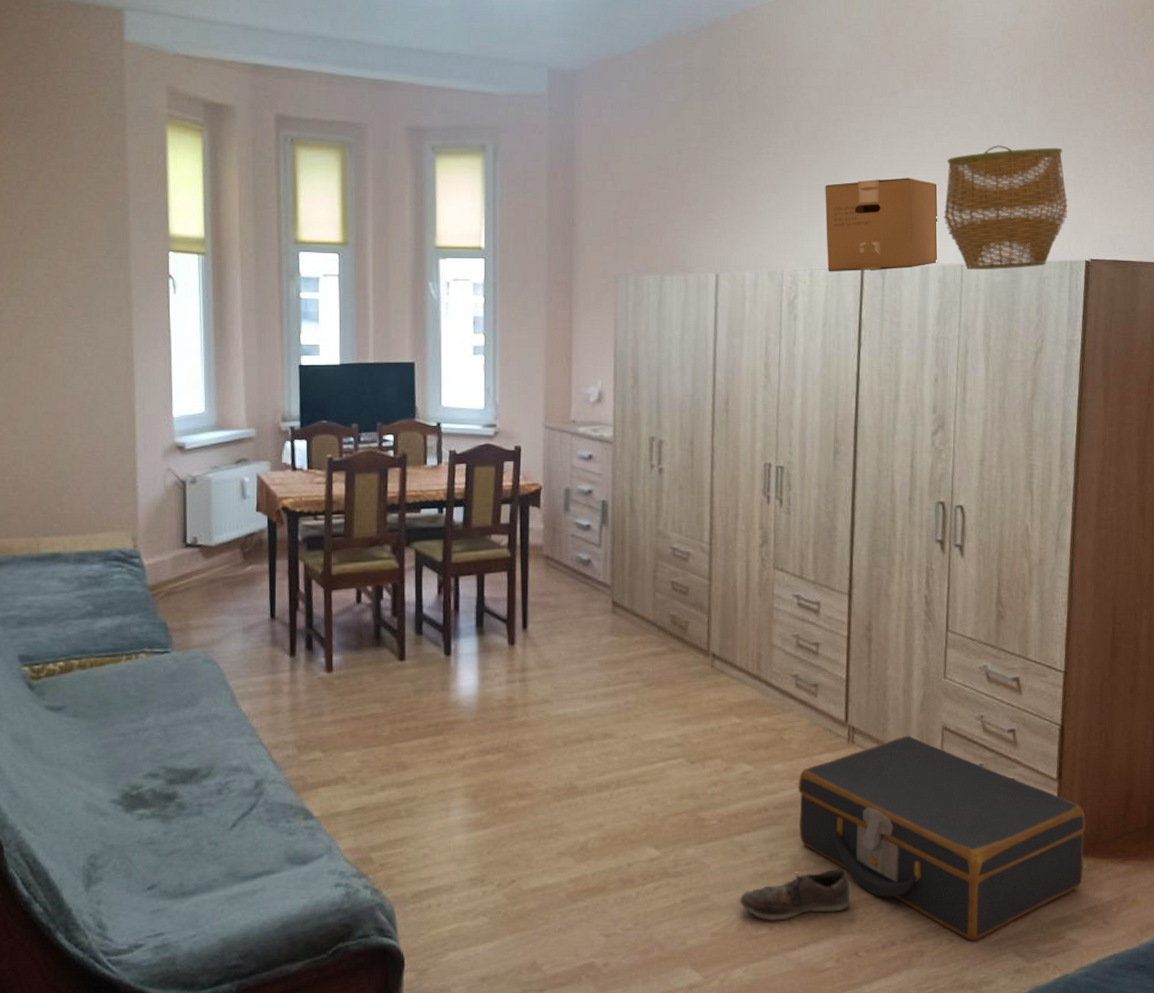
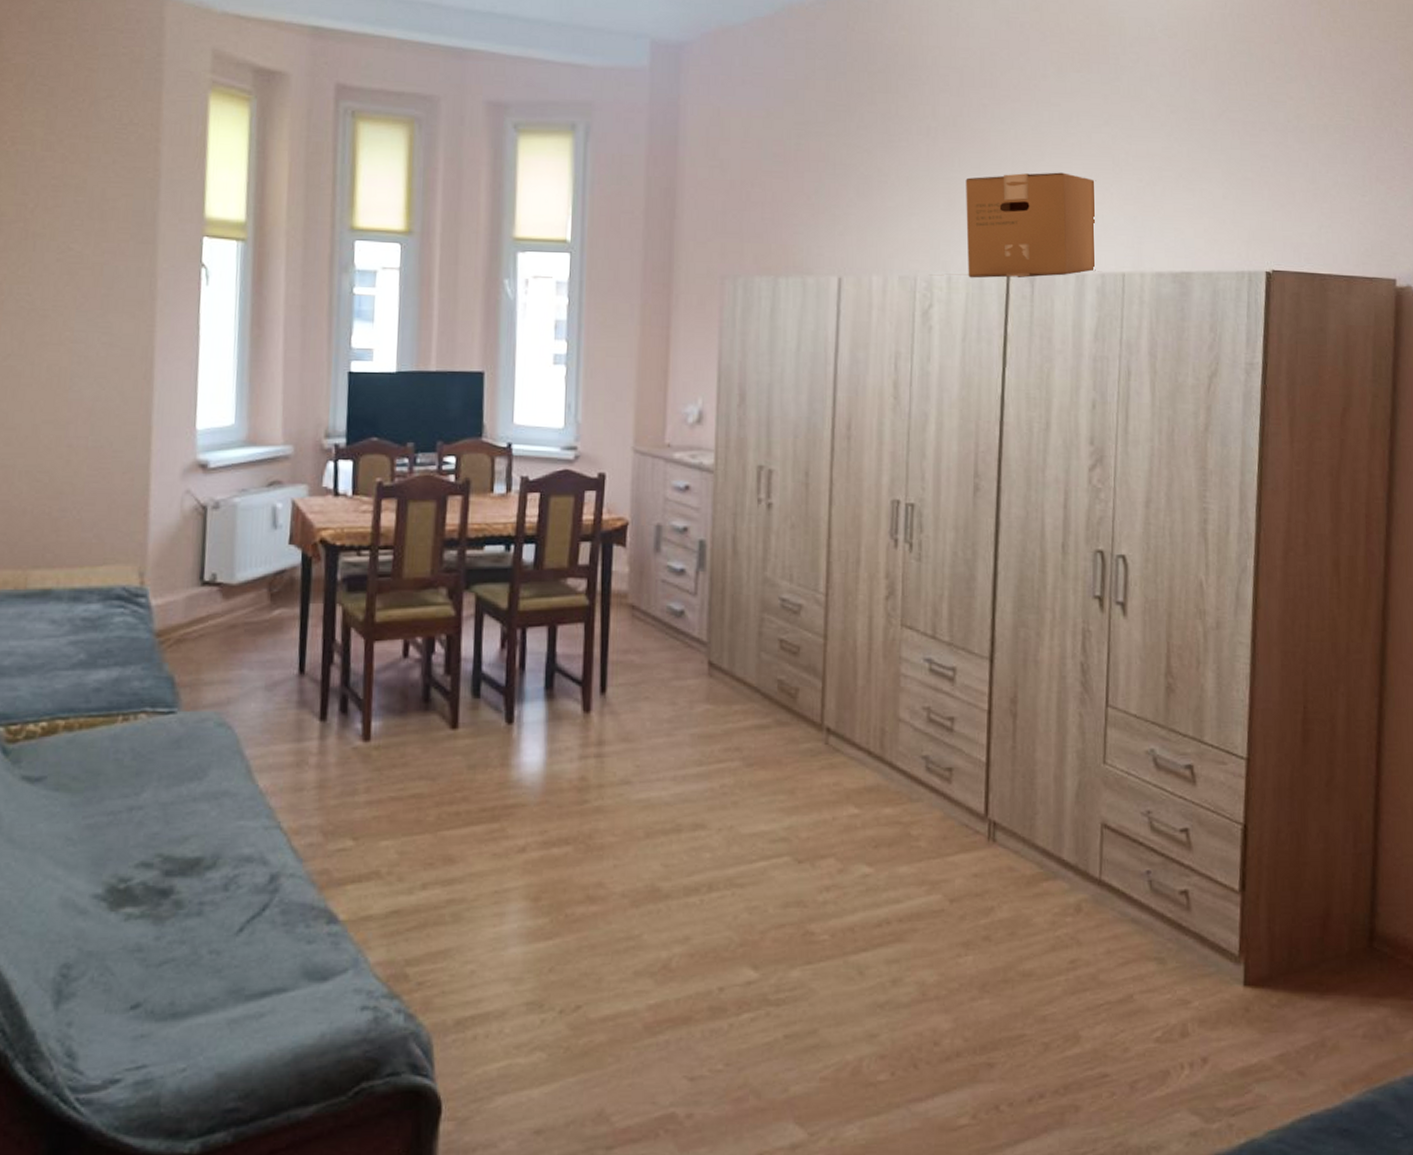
shoe: present [739,869,851,921] -> none [854,999,990,1064]
suitcase: present [798,735,1085,940] -> none [927,833,1274,1093]
basket: present [944,145,1068,270] -> none [1102,138,1245,280]

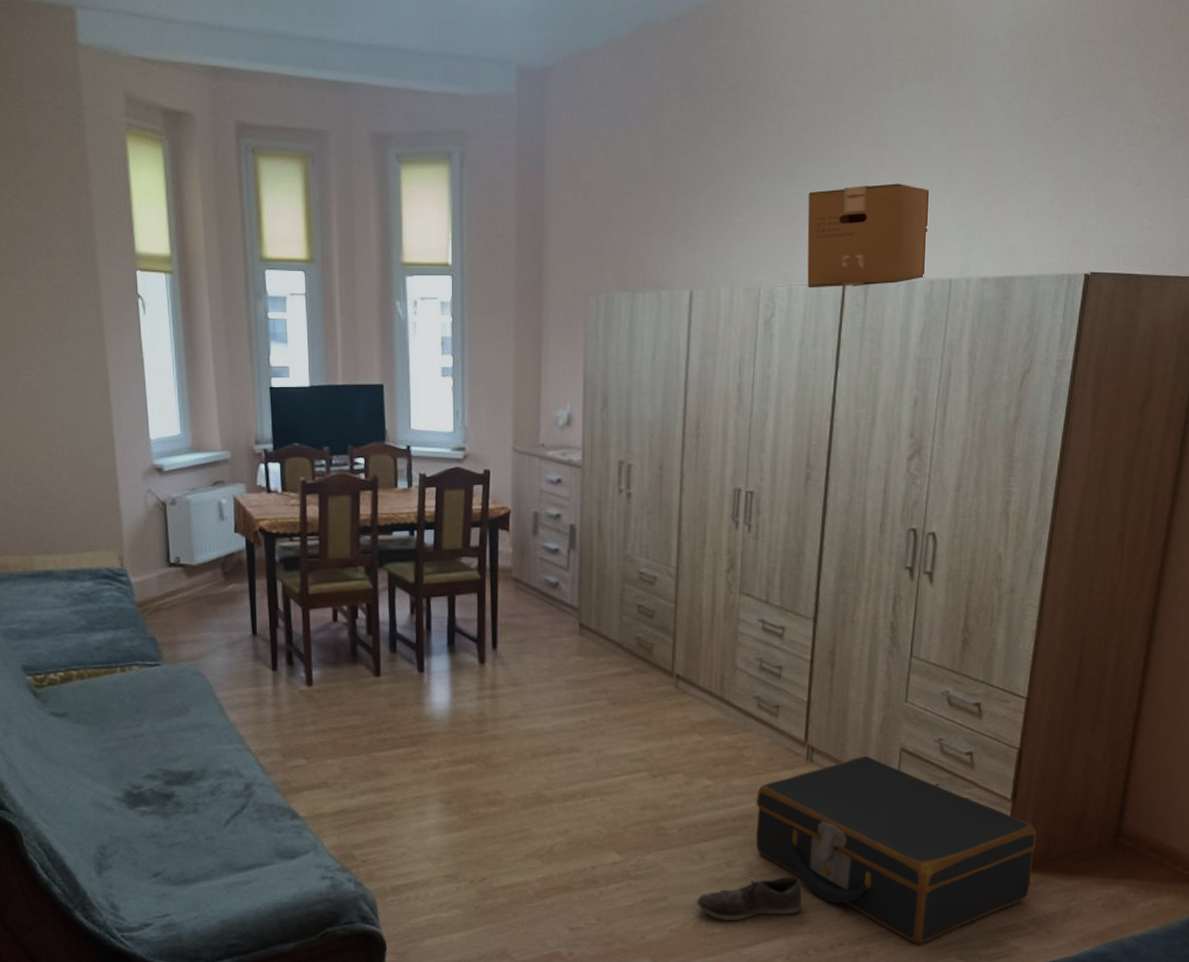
shoe: none [854,999,990,1064] -> present [696,876,803,921]
suitcase: none [927,833,1274,1093] -> present [755,755,1036,944]

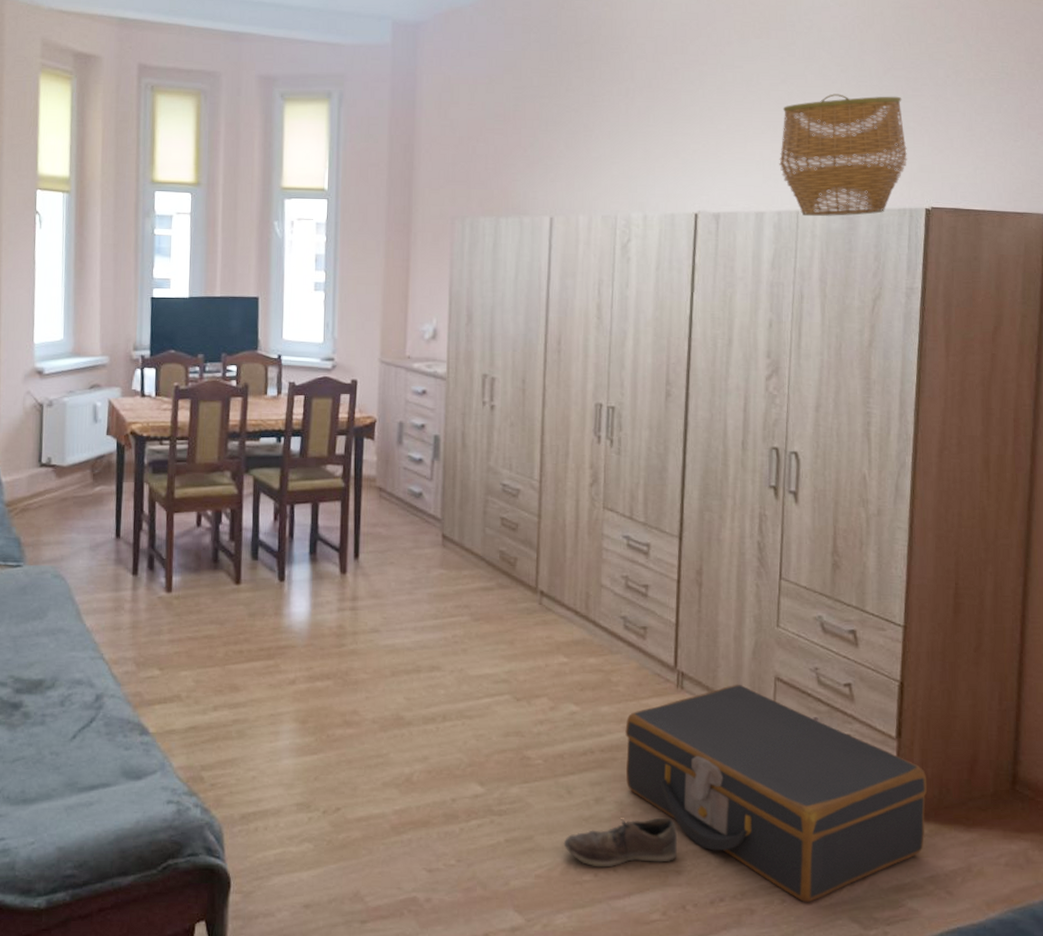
box: present [807,183,931,288] -> none [659,125,774,217]
basket: none [934,145,1071,285] -> present [779,94,907,217]

